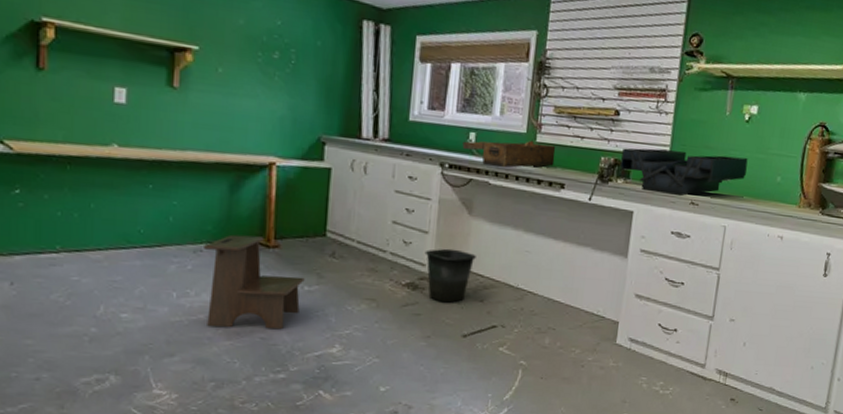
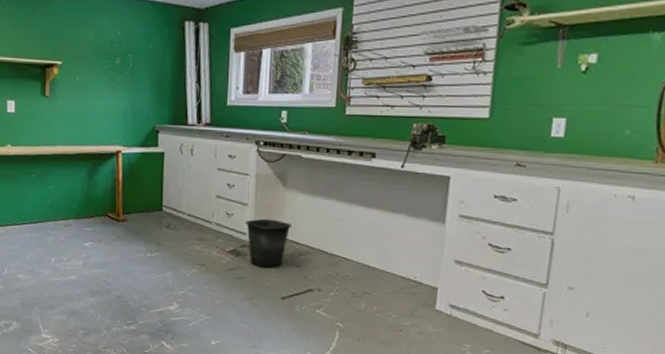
step stool: present [204,234,305,330] -> none [72,211,147,289]
toolbox: present [462,141,556,168] -> none [275,114,366,142]
tool box: present [620,148,748,197] -> none [434,110,586,159]

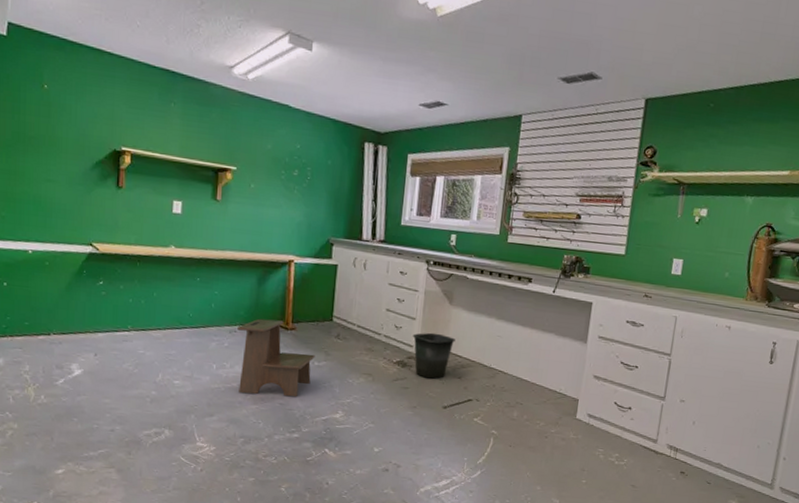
step stool: none [72,211,147,289] -> present [237,318,315,397]

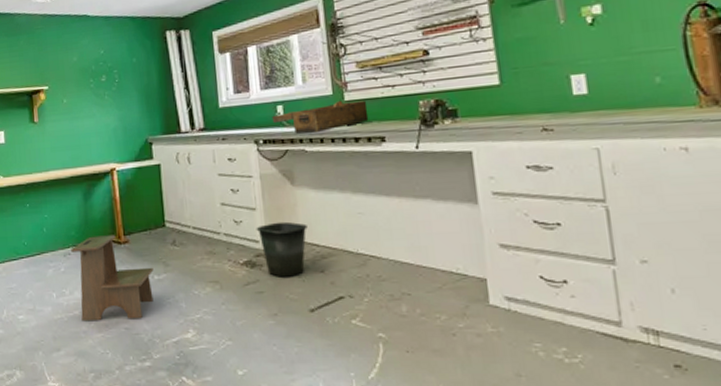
toolbox: none [445,241,525,265] -> present [272,100,369,134]

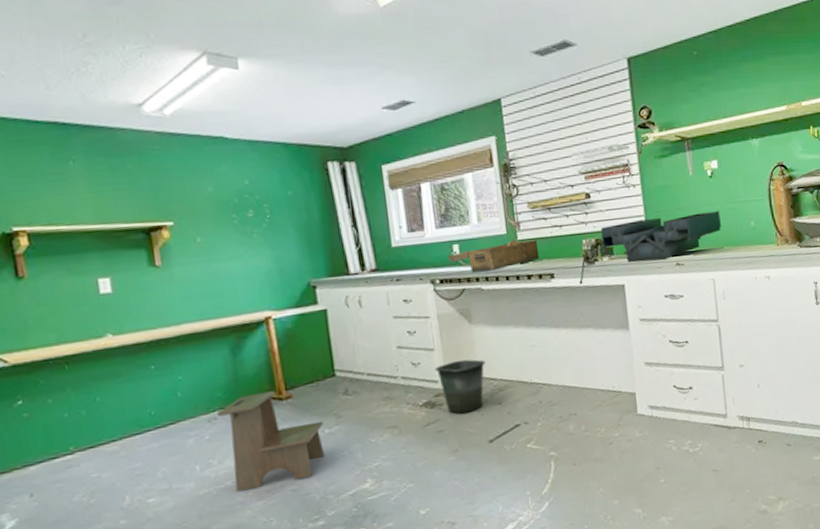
tool box: none [442,64,610,127] -> present [601,210,722,263]

